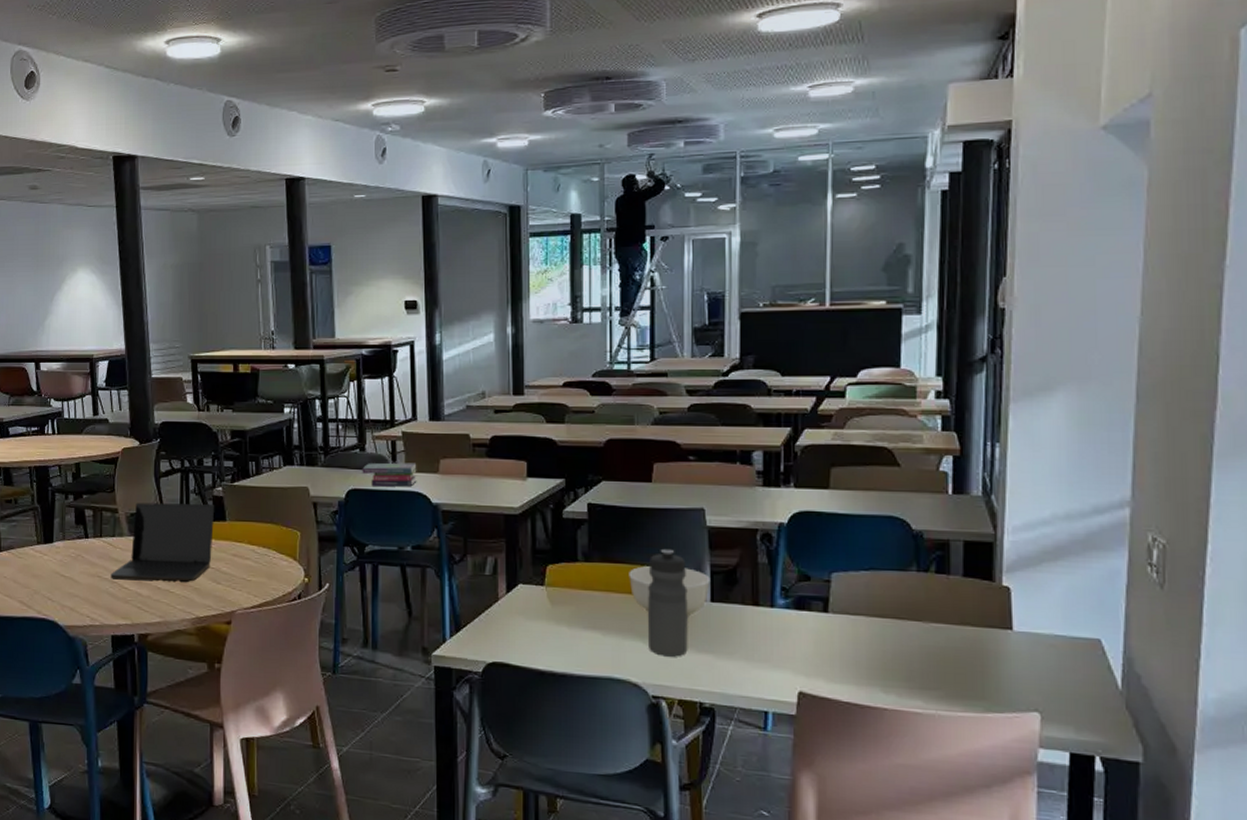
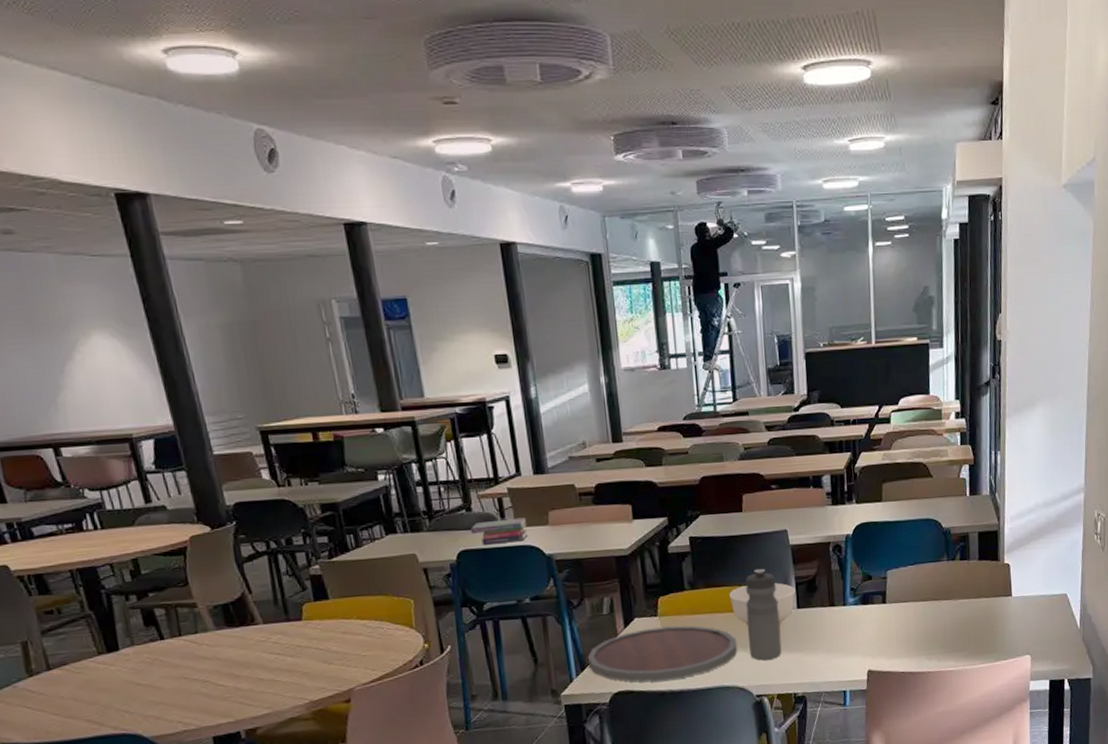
laptop: present [110,502,215,582] -> none [199,584,319,679]
tray: none [463,597,634,659] -> present [587,625,737,682]

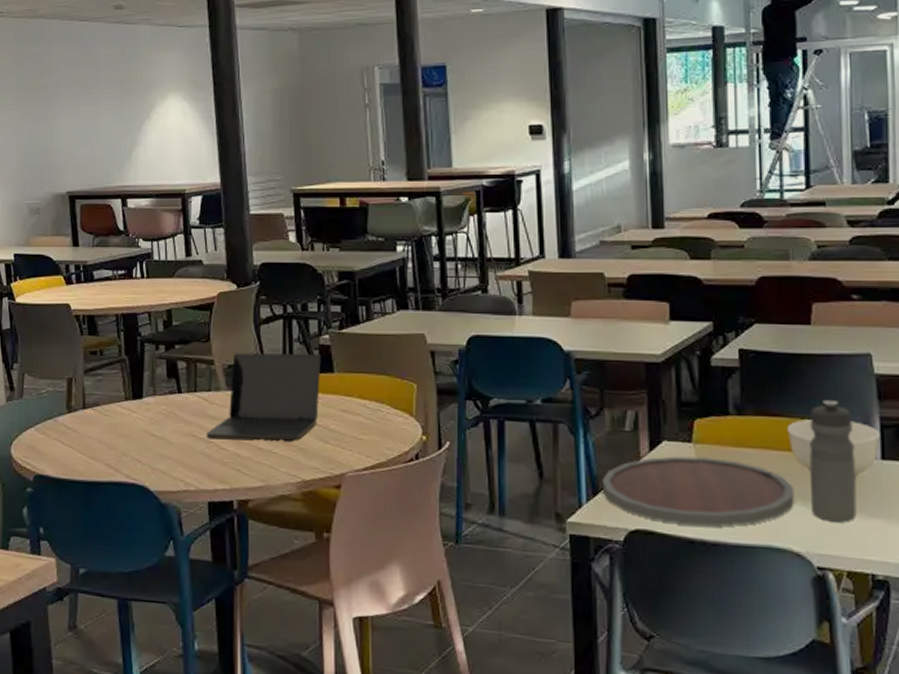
laptop: none [199,584,319,679] -> present [206,353,322,441]
books: present [471,517,528,545] -> none [485,305,546,333]

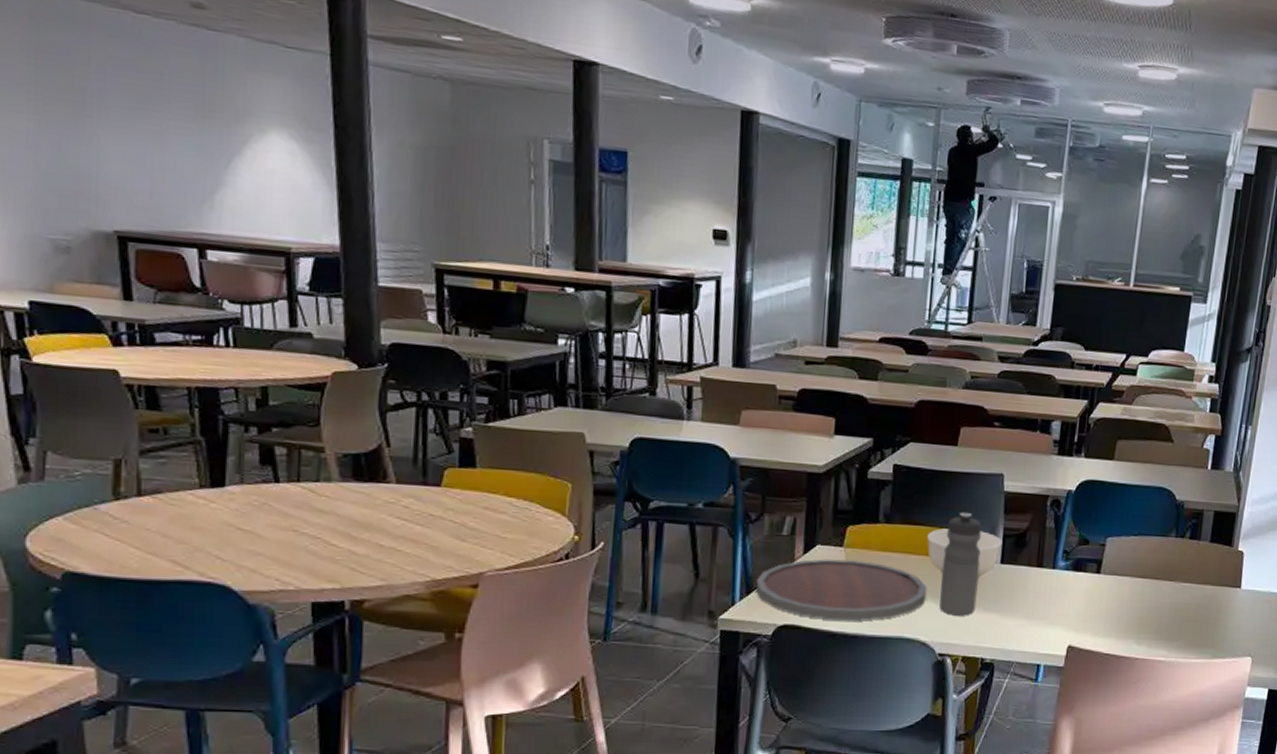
laptop: present [206,353,322,441] -> none [311,441,462,539]

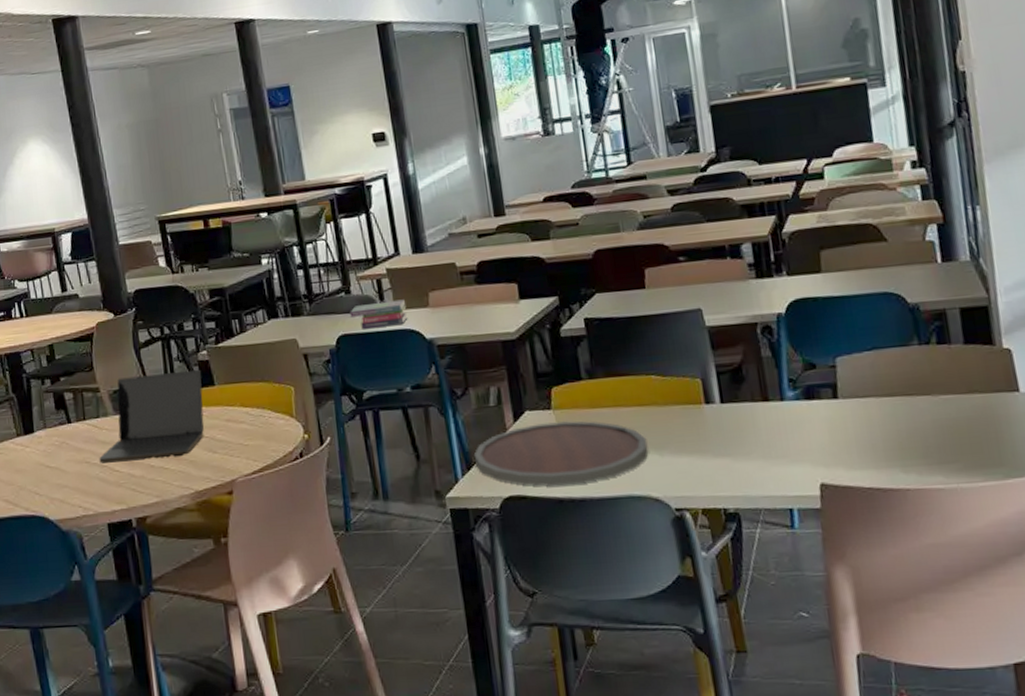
laptop: none [311,441,462,539] -> present [99,370,205,463]
books: none [651,409,715,439] -> present [350,299,408,329]
bowl: present [927,528,1002,578] -> none [634,372,718,423]
water bottle: present [939,511,982,616] -> none [653,354,705,466]

